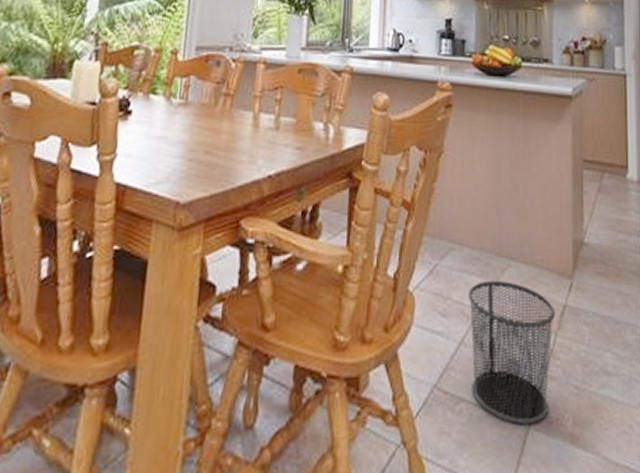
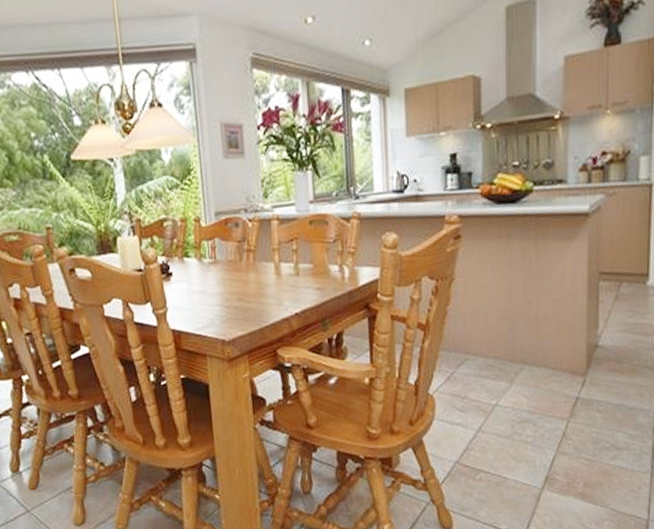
waste bin: present [468,280,556,424] -> none [483,381,568,487]

